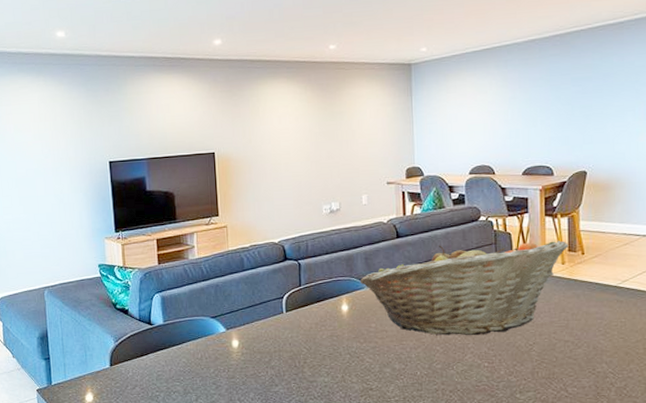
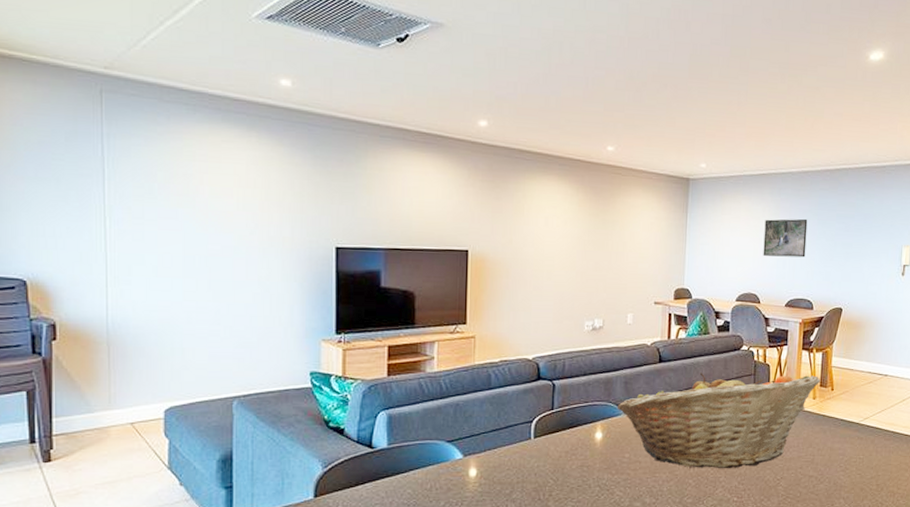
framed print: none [493,86,540,128] -> present [763,218,808,258]

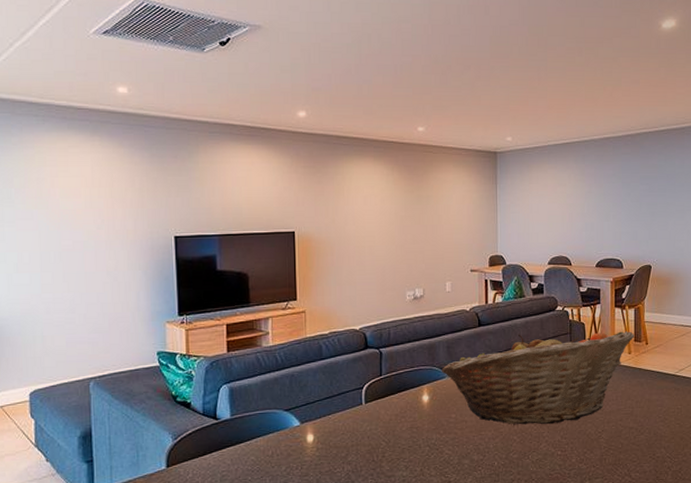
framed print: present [763,218,808,258] -> none [571,182,612,220]

